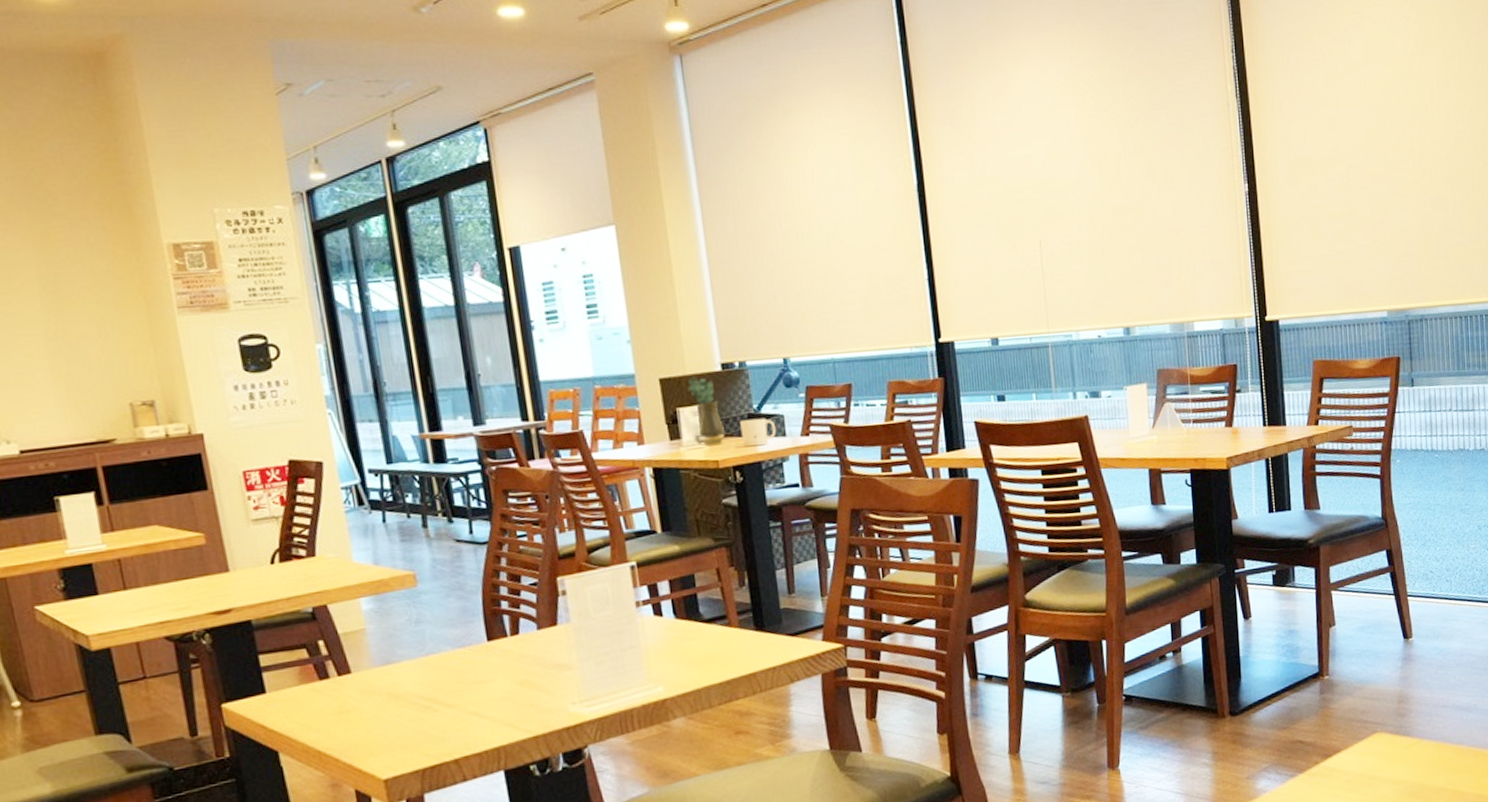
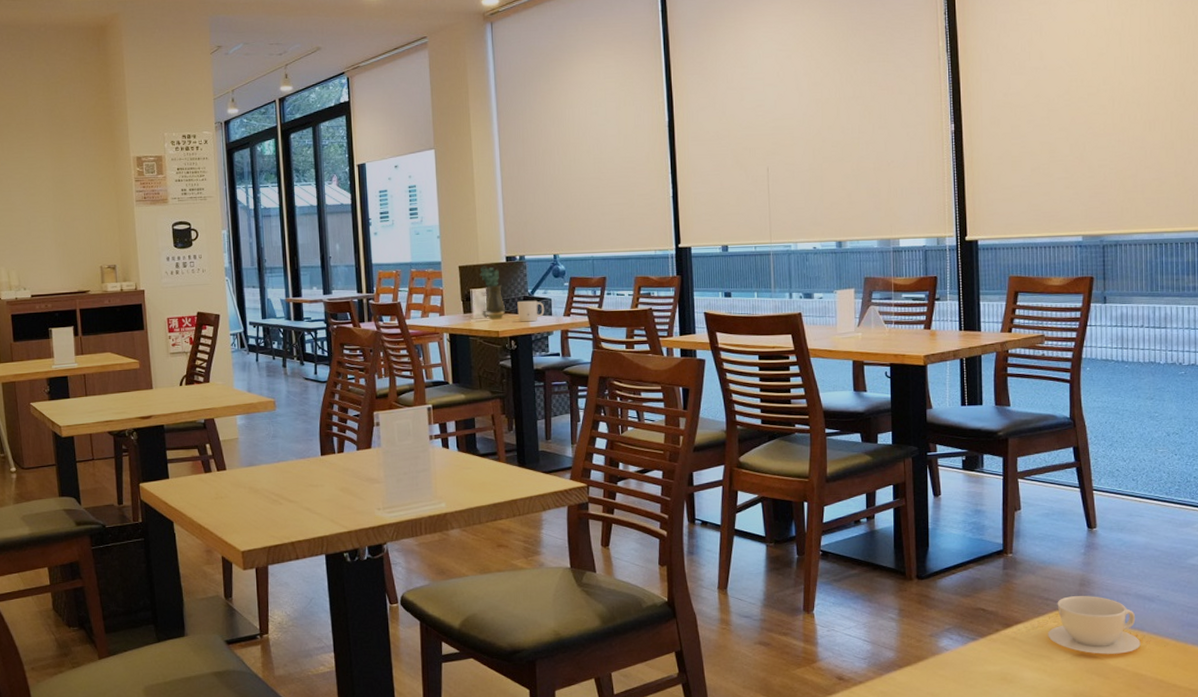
teacup: none [1367,712,1460,776] -> present [1047,596,1141,654]

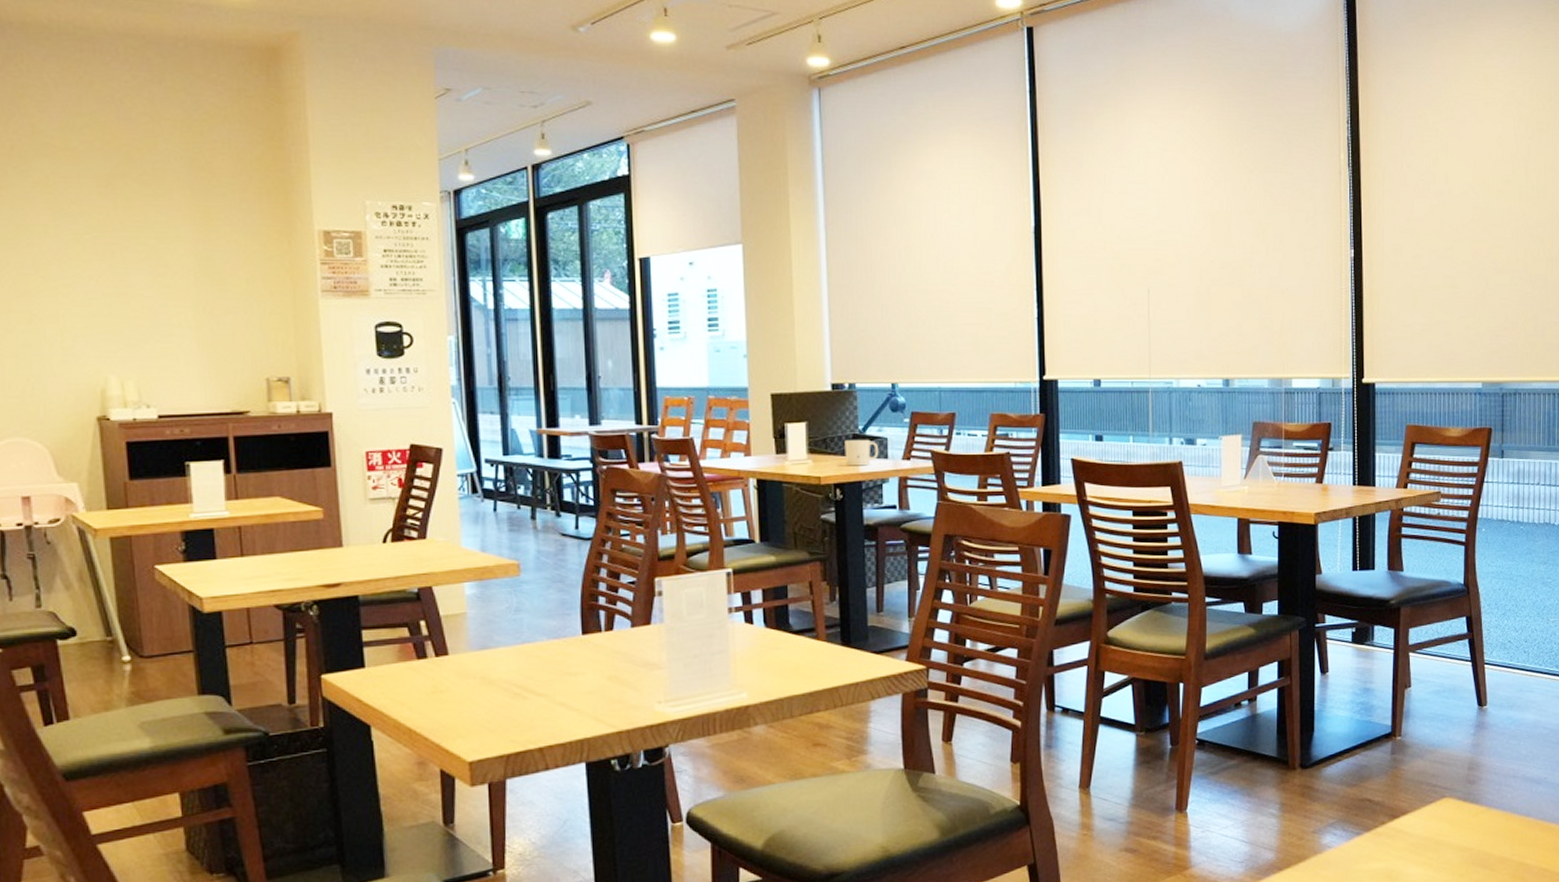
vase: present [480,264,505,320] -> none [798,393,829,463]
teacup: present [1047,596,1141,654] -> none [1434,780,1527,844]

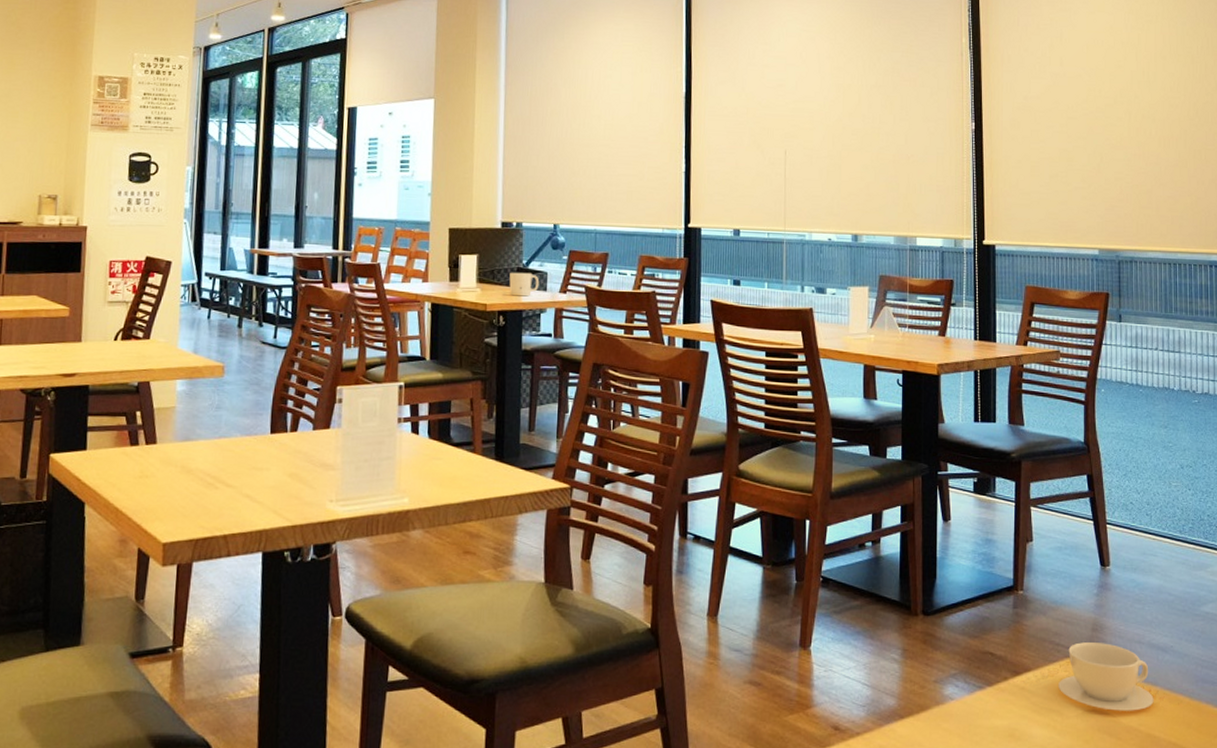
teacup: none [1434,780,1527,844] -> present [1057,642,1154,711]

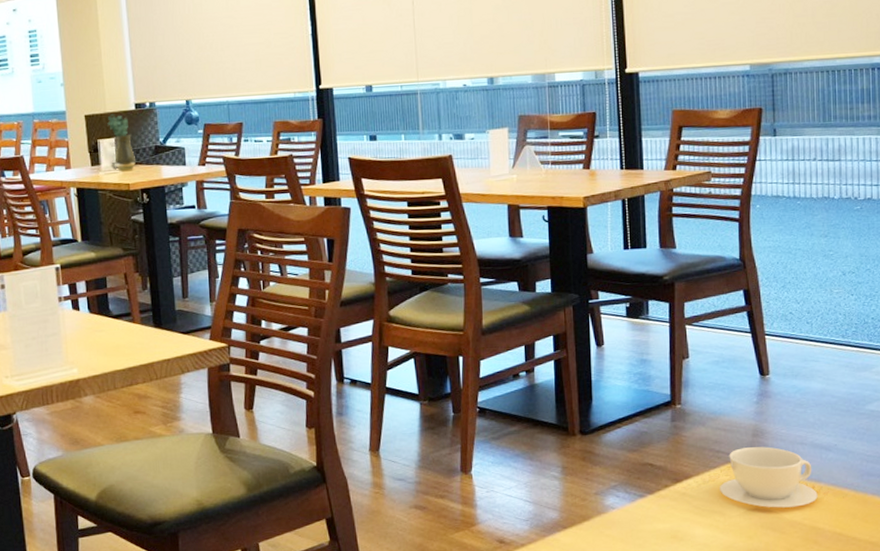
vase: none [471,228,496,291] -> present [107,113,136,172]
mug: present [509,272,540,297] -> none [148,149,178,174]

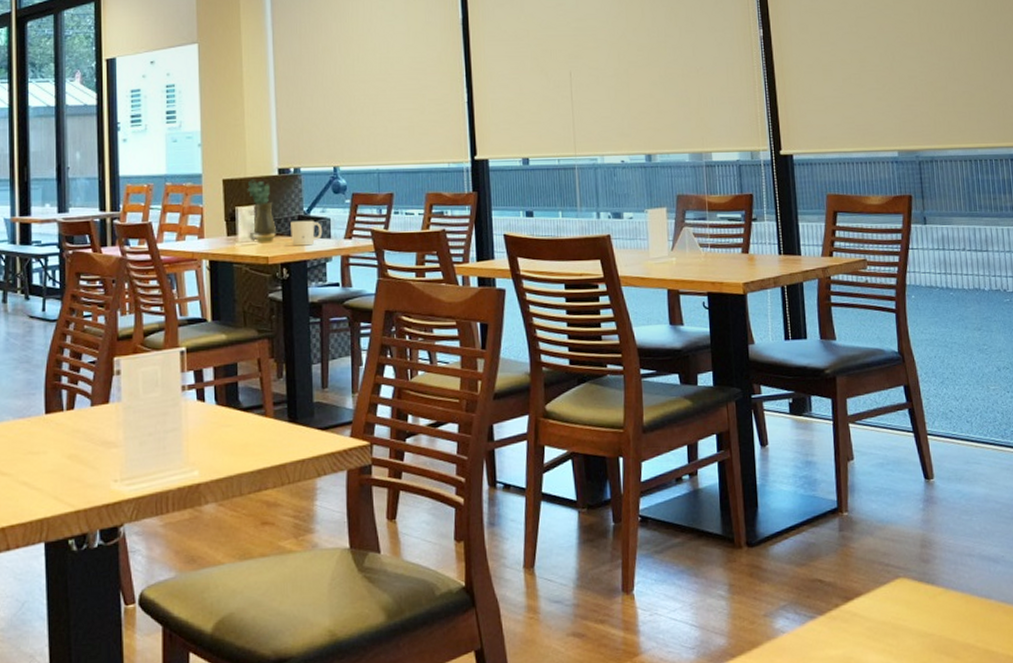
mug: none [148,149,178,174] -> present [291,220,323,246]
teacup: present [719,446,818,508] -> none [890,559,989,629]

